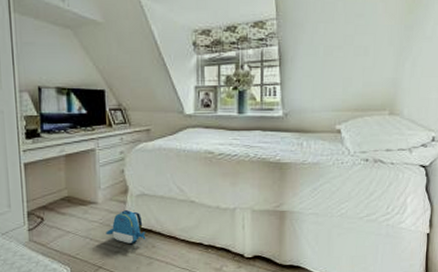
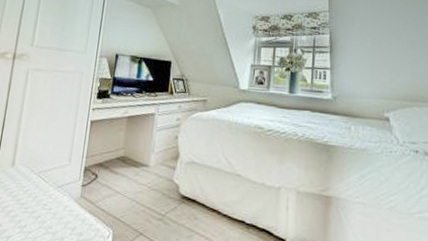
backpack: present [105,210,146,244] -> none [152,176,190,212]

